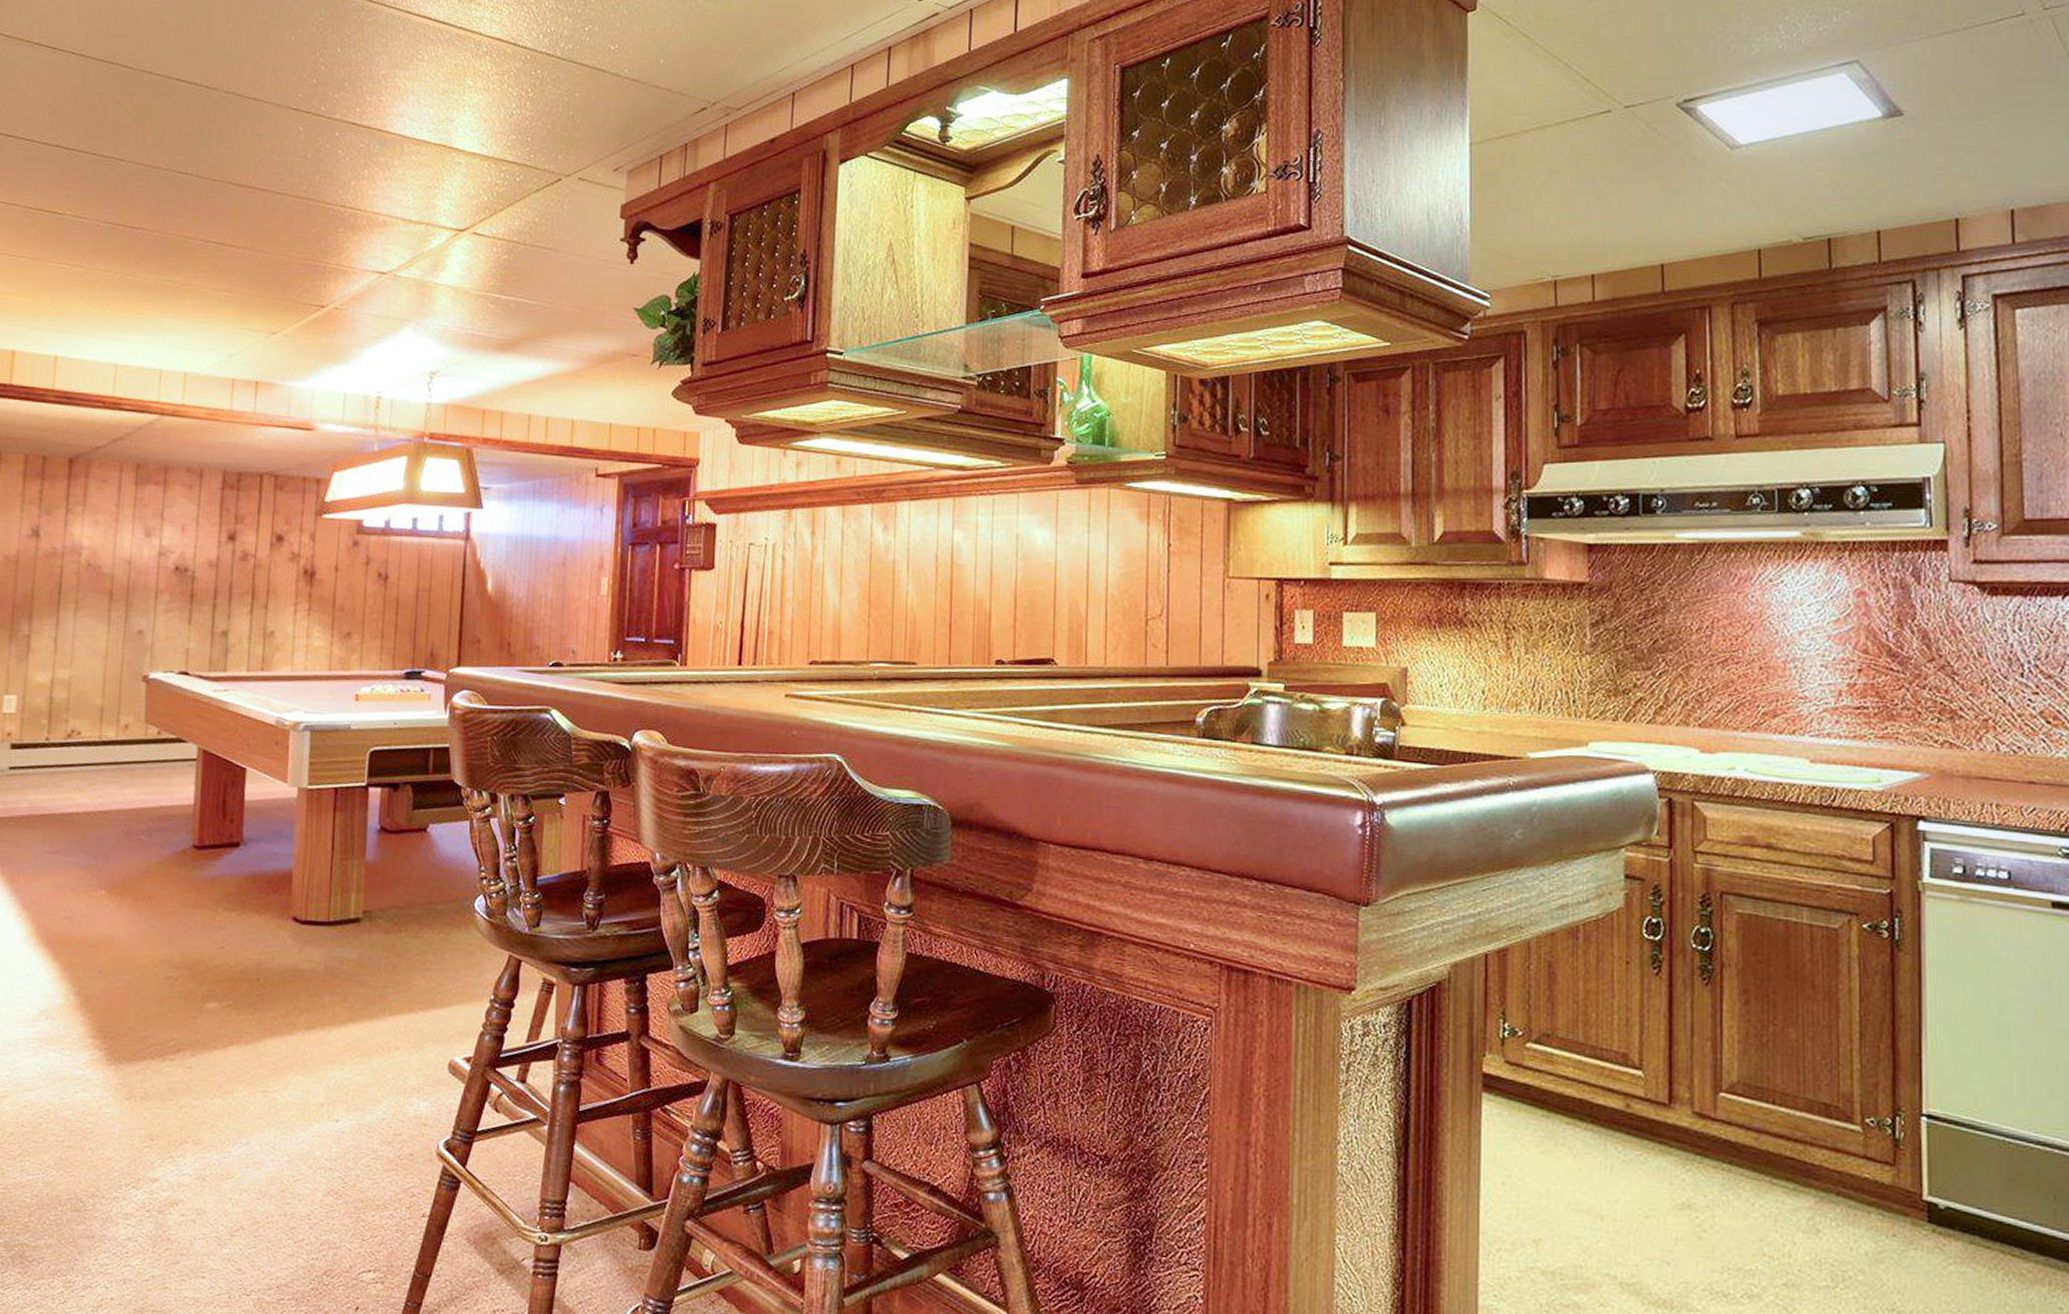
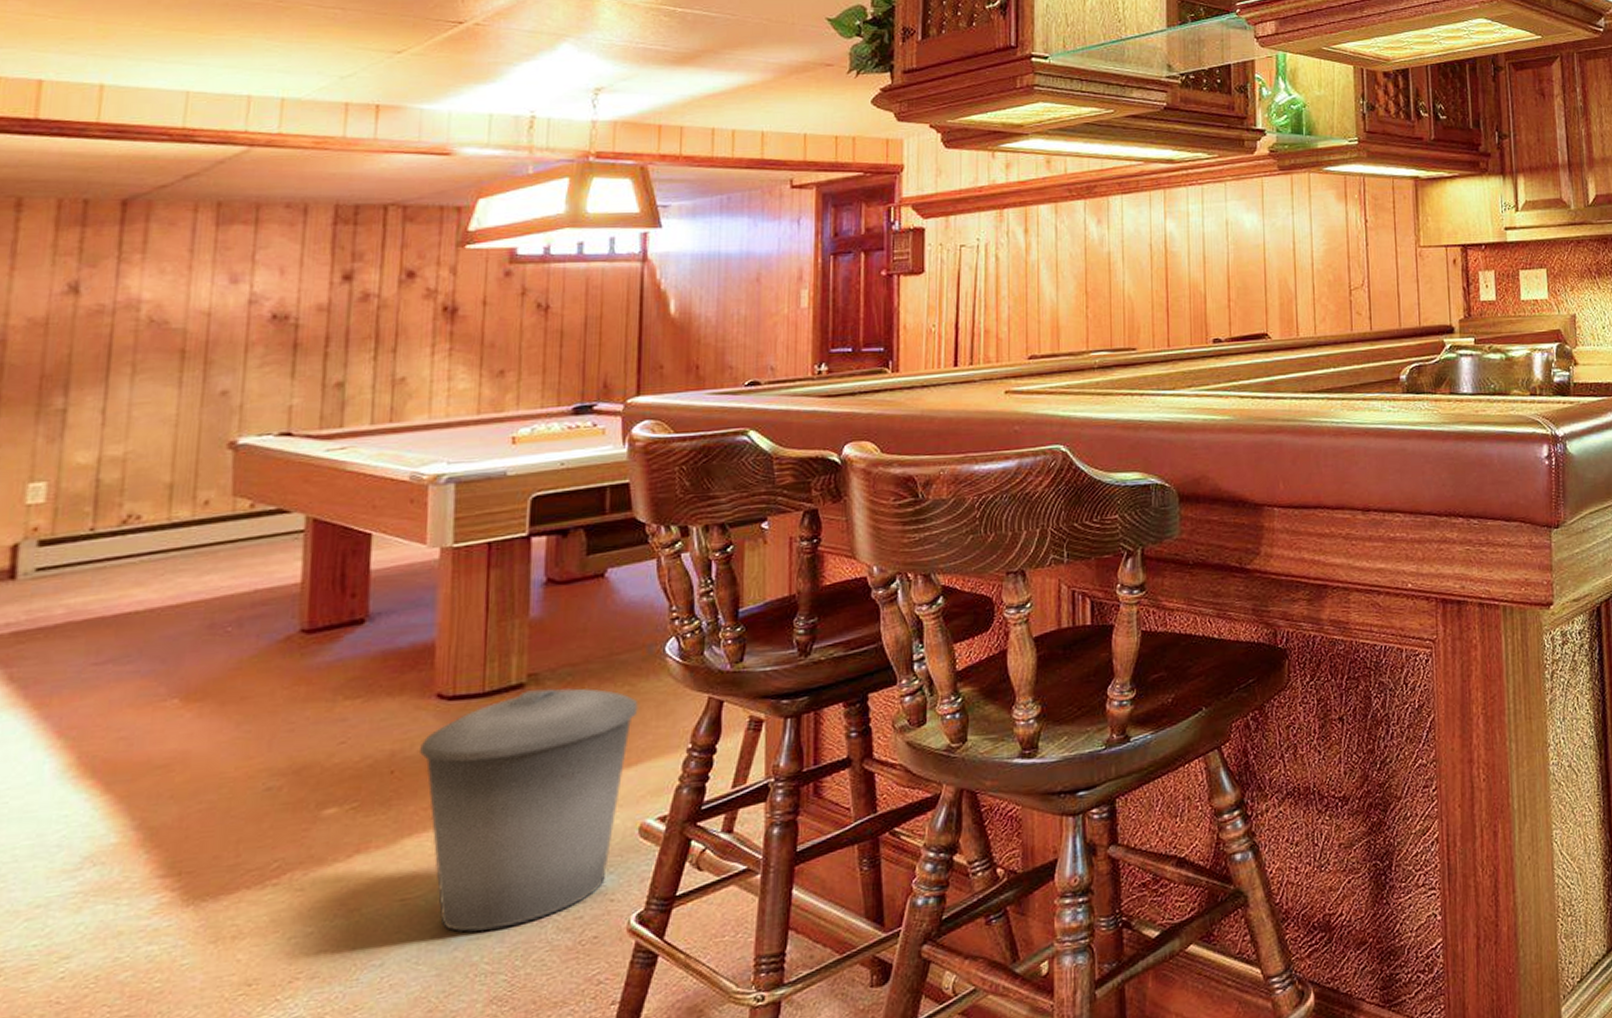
trash can: none [279,925,451,1132] -> present [420,688,639,933]

